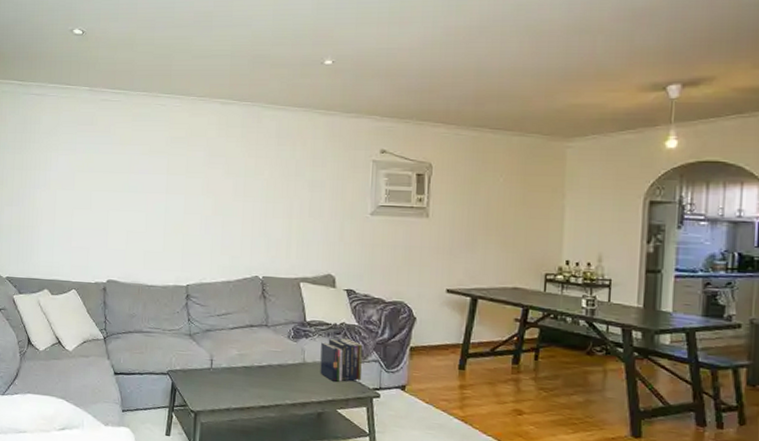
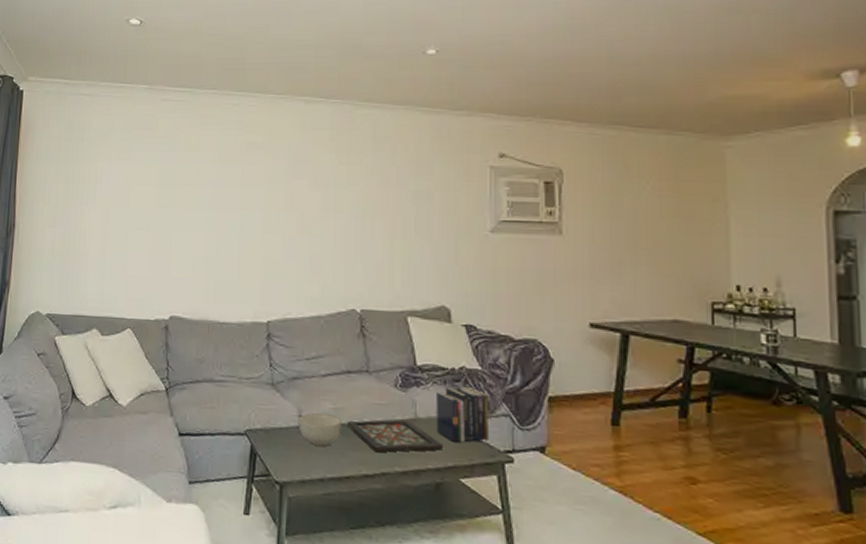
bowl: none [210,358,246,384] -> present [298,413,343,447]
decorative tray: none [249,363,324,389] -> present [347,419,443,453]

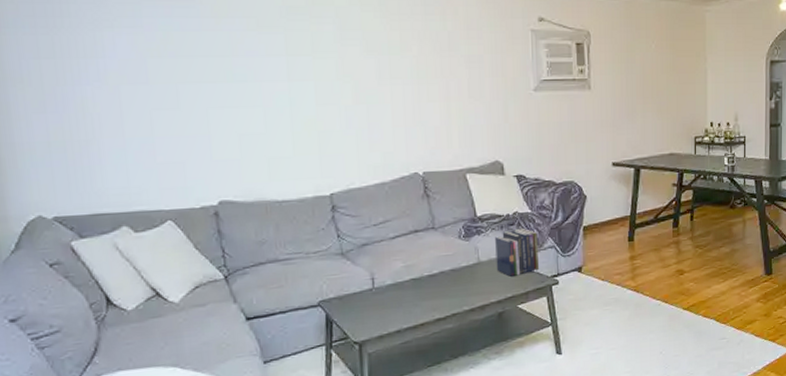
bowl: present [298,413,343,447] -> none [371,272,414,303]
decorative tray: present [347,419,443,453] -> none [418,265,502,298]

